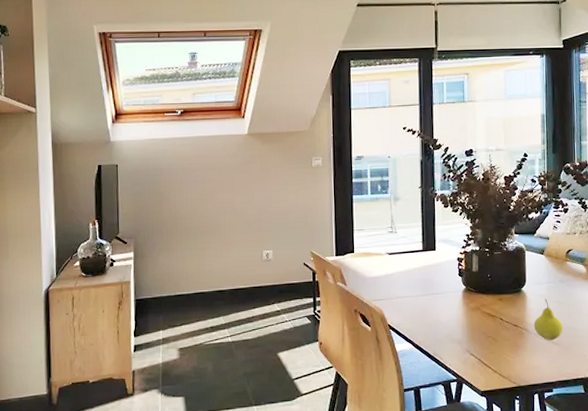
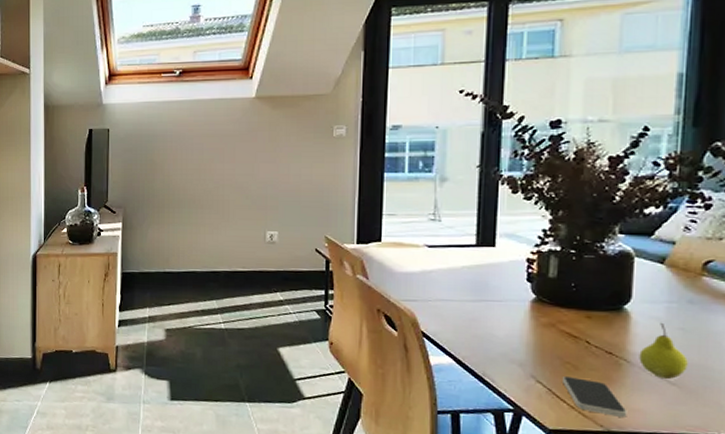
smartphone: none [487,347,530,374] -> present [561,377,627,417]

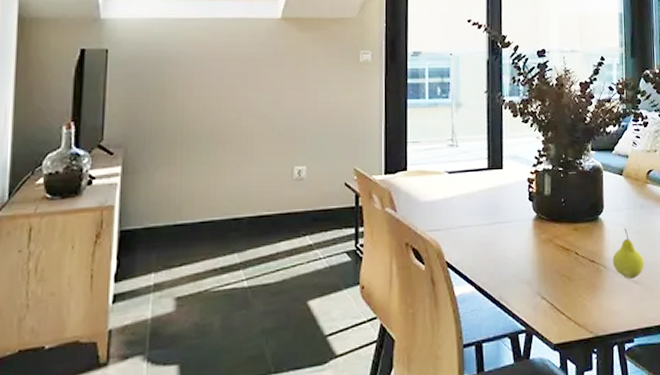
smartphone: present [561,377,627,417] -> none [560,288,609,321]

